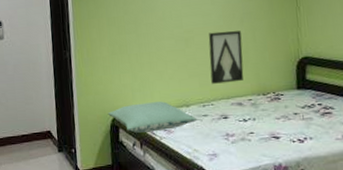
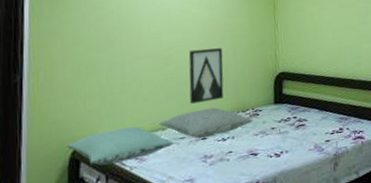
pillow: none [183,89,275,118] -> present [159,107,254,139]

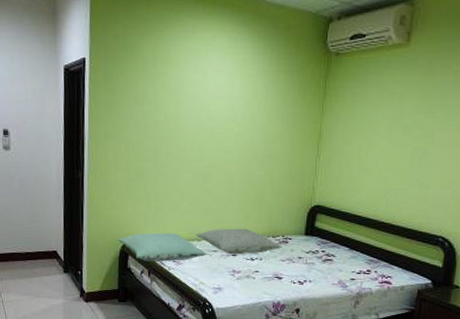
wall art: present [189,48,224,104] -> none [225,170,260,222]

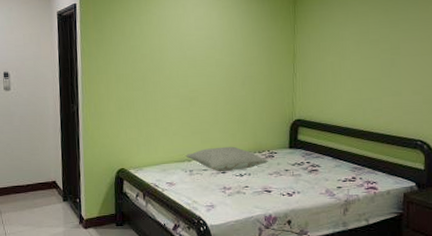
pillow: present [118,233,207,262] -> none [113,156,198,185]

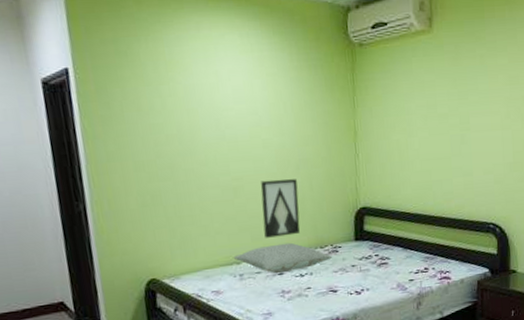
wall art: none [211,92,243,141] -> present [260,179,300,238]

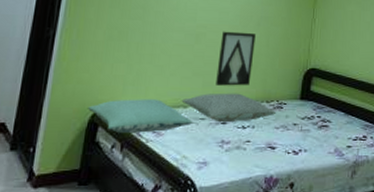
pillow: none [141,259,250,297] -> present [88,99,193,133]

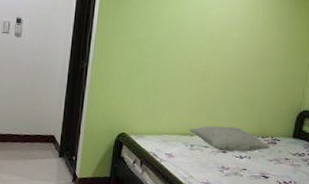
pillow: present [88,99,193,133] -> none [115,124,199,154]
wall art: present [216,31,256,86] -> none [218,71,254,122]

